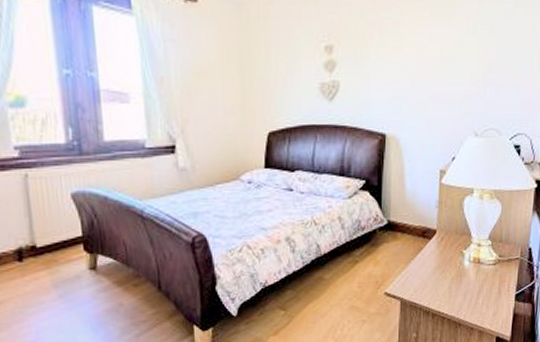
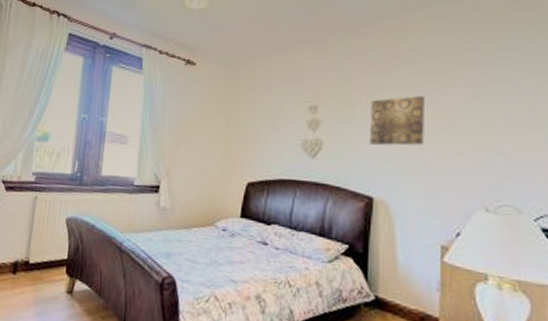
wall art: none [381,30,432,82] -> present [369,96,426,146]

